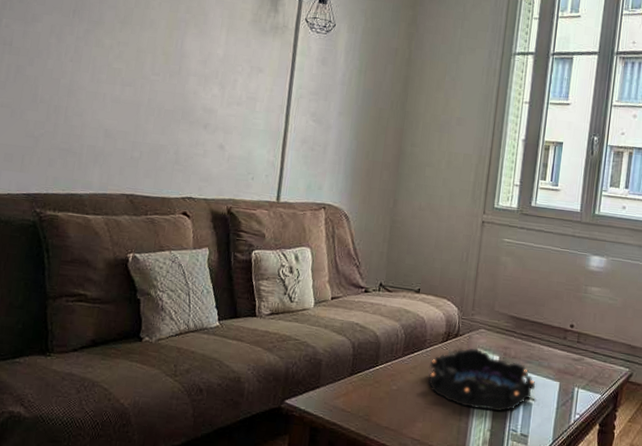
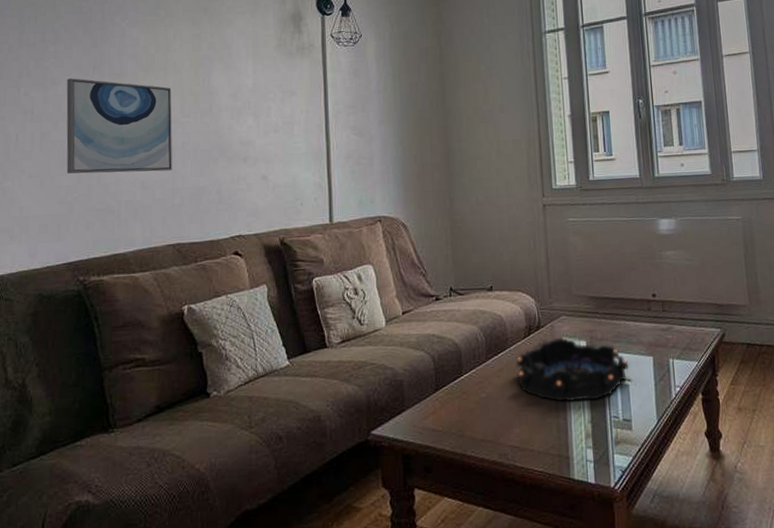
wall art: none [36,17,146,124] -> present [66,78,173,174]

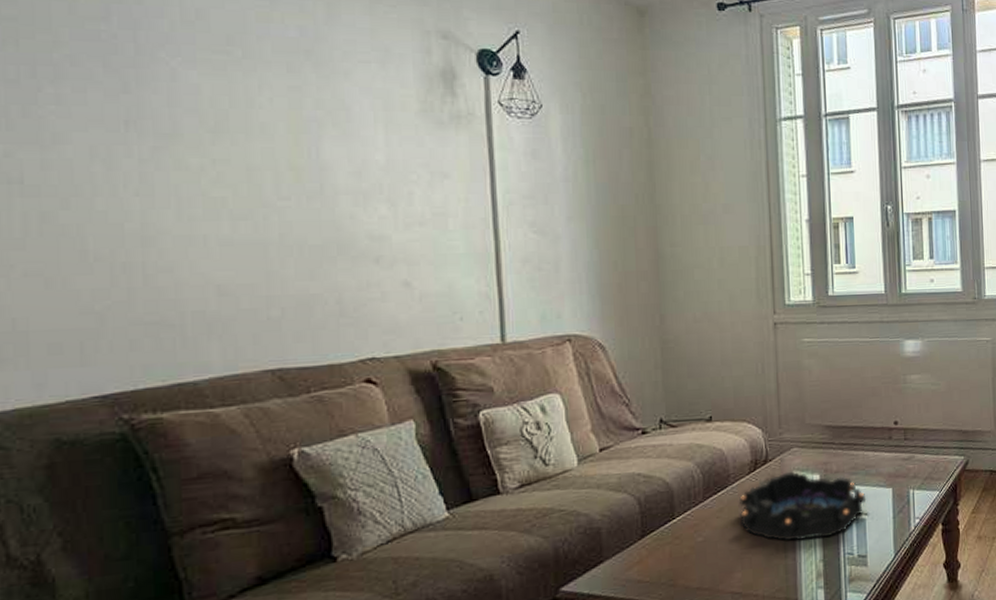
wall art: present [66,78,173,174] -> none [81,135,267,273]

